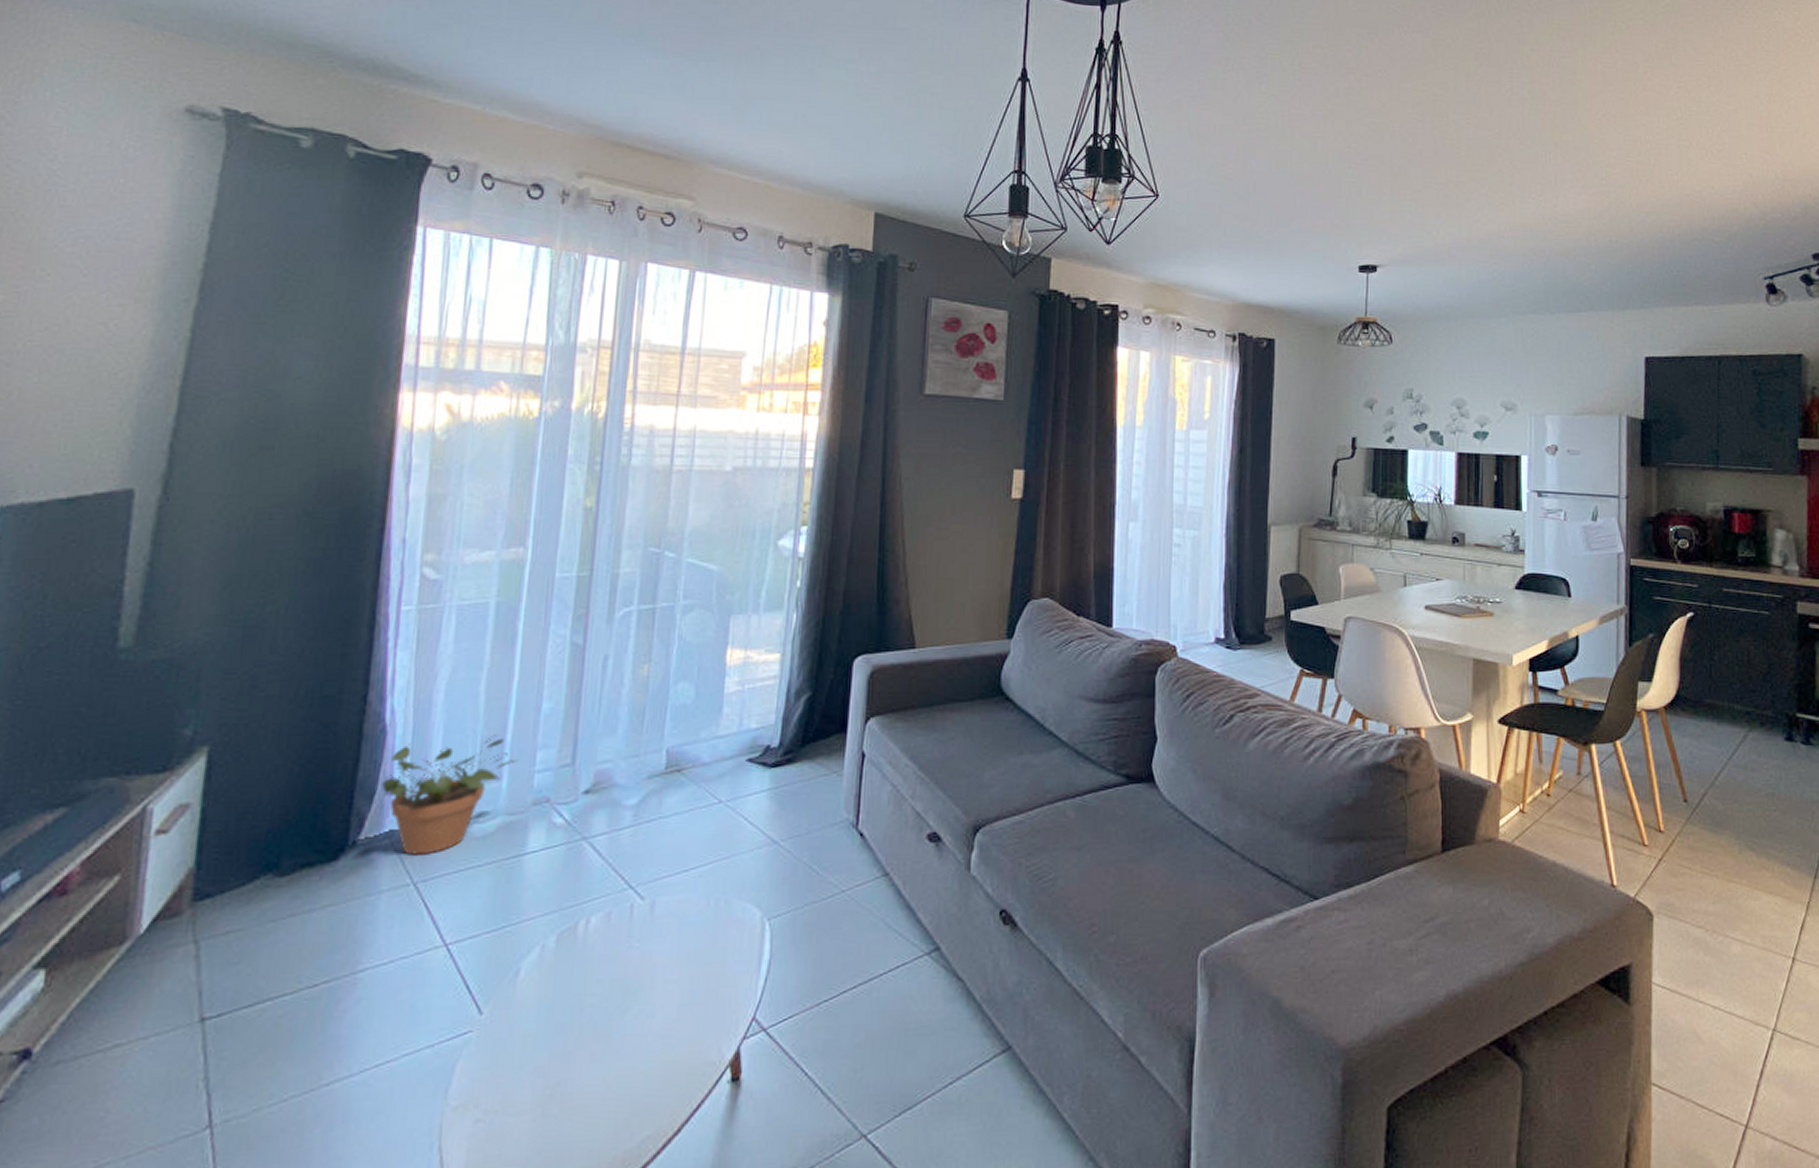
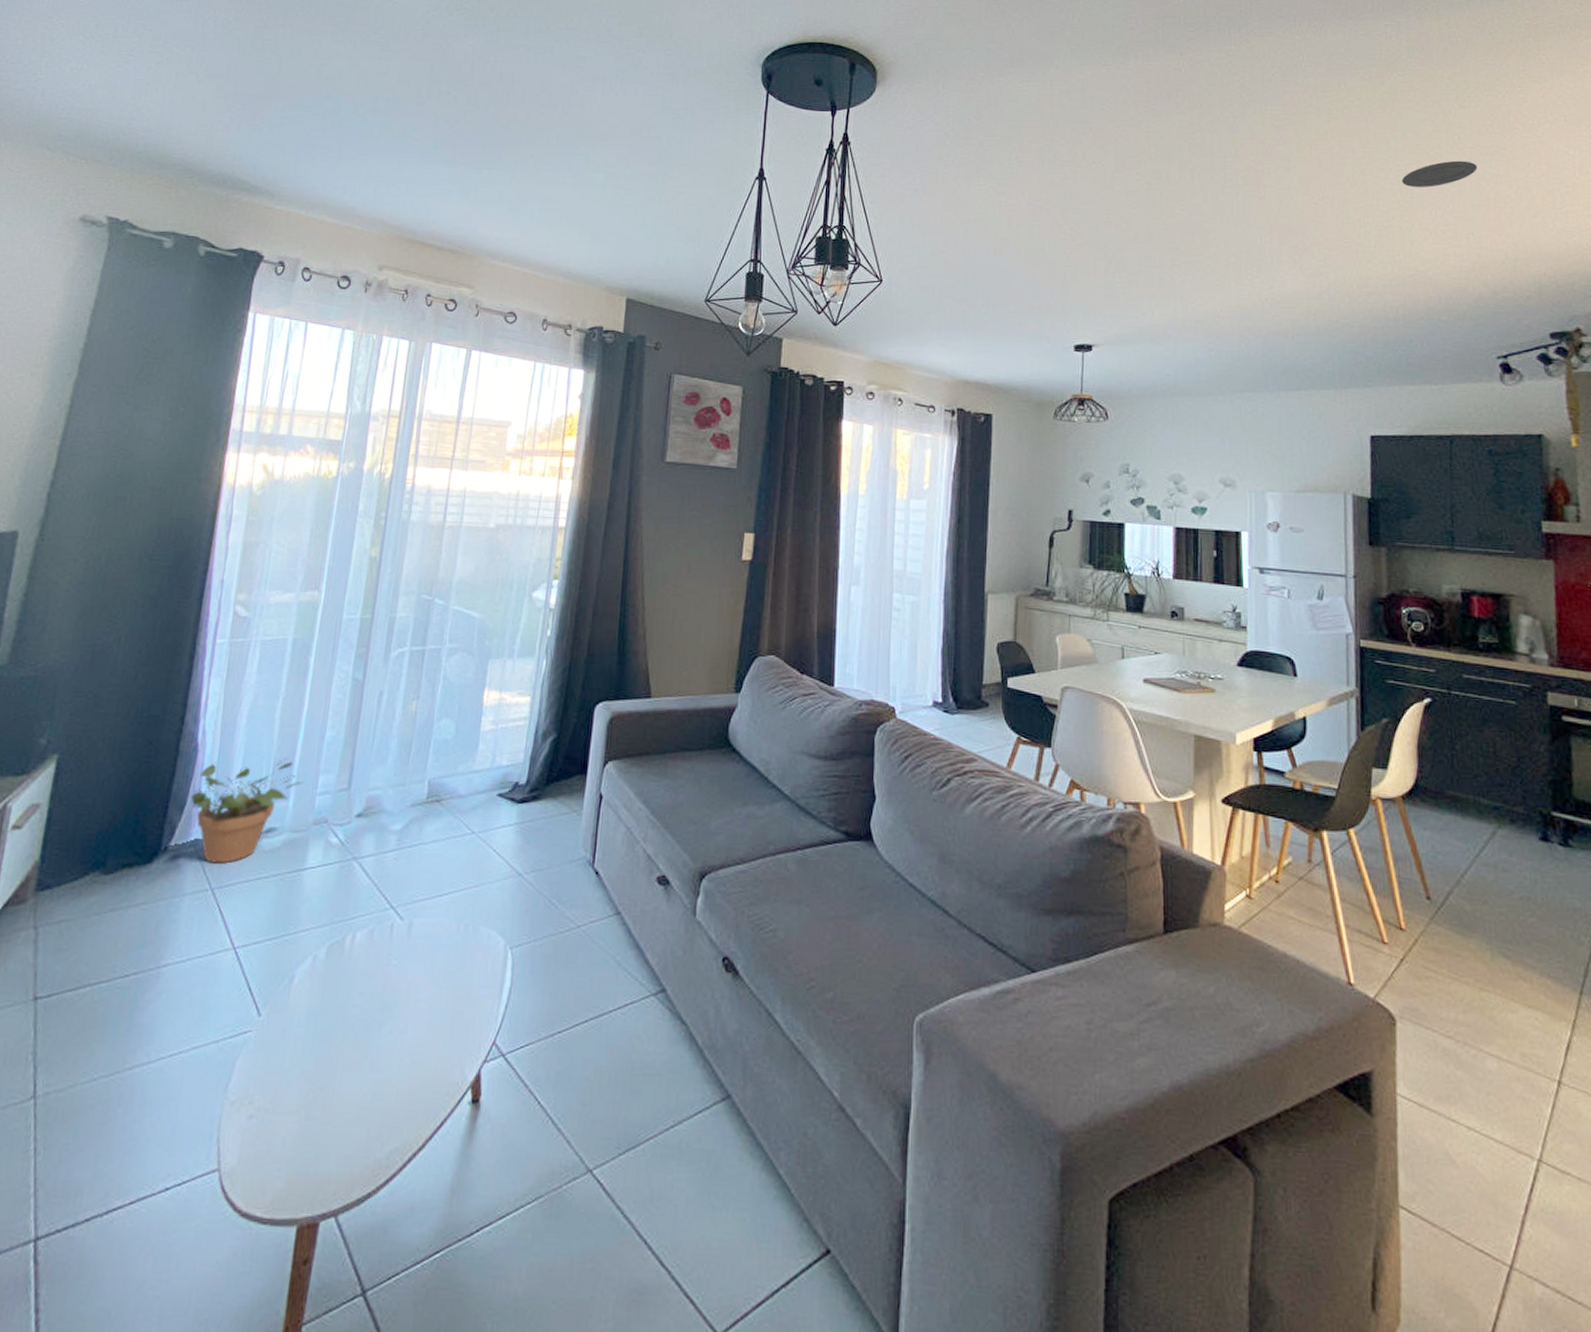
recessed light: none [1681,78,1753,106] -> present [1401,160,1478,188]

